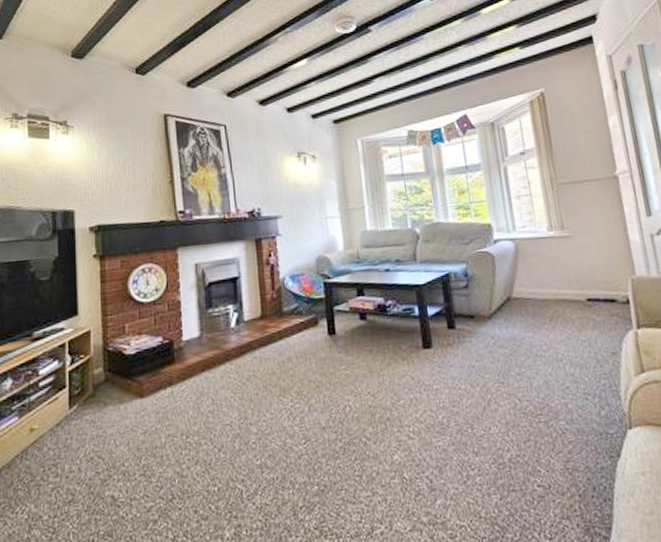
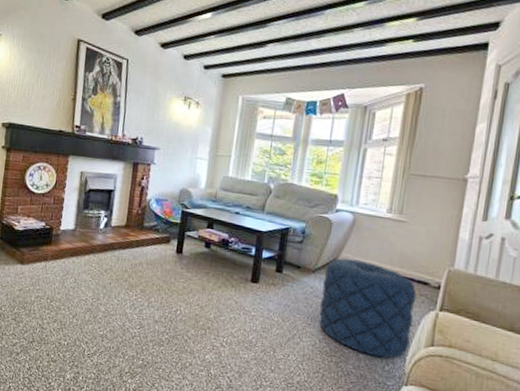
pouf: none [501,291,619,403] -> present [319,258,417,359]

